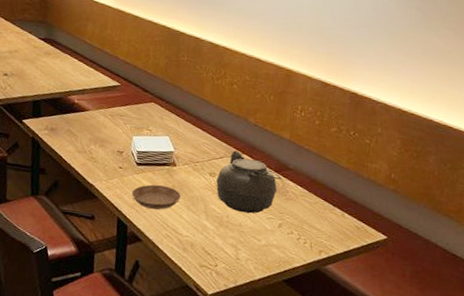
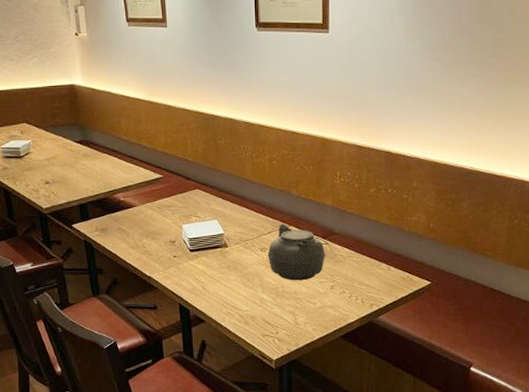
saucer: present [131,184,181,210] -> none [189,267,236,291]

